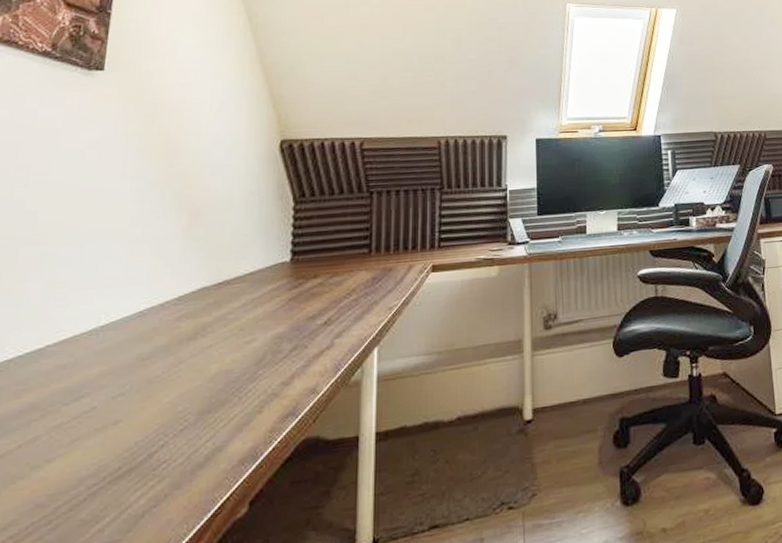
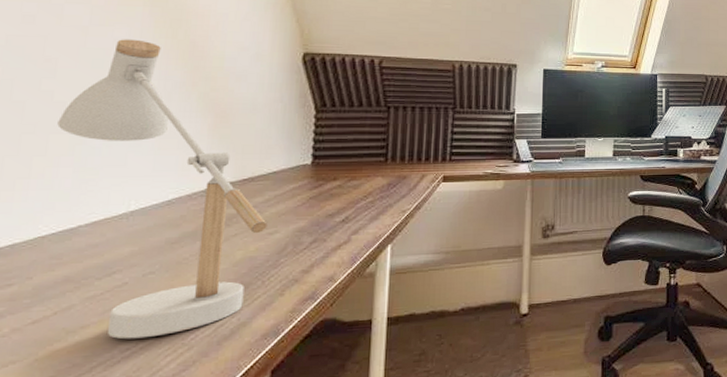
desk lamp: none [28,139,244,473] -> present [57,39,268,340]

